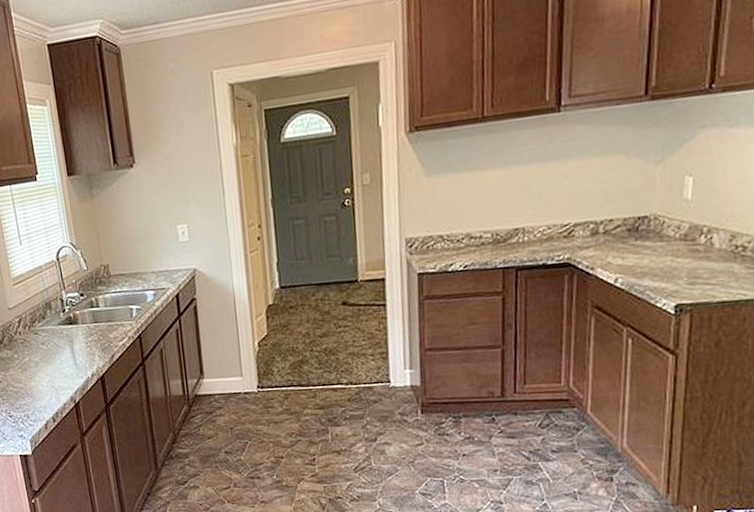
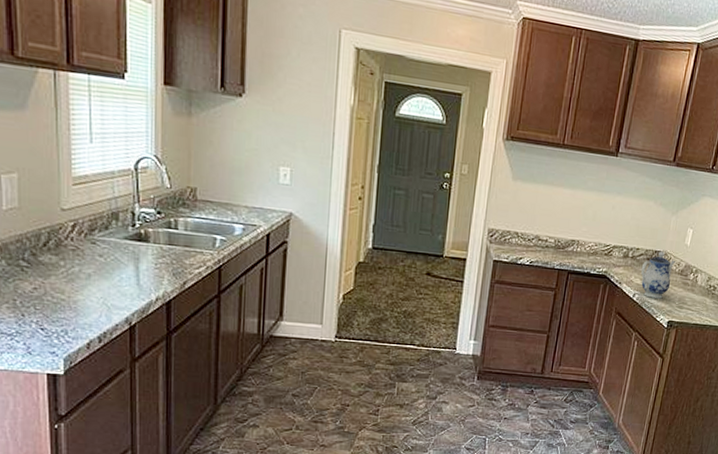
teapot: none [620,215,674,280] -> present [640,251,676,299]

